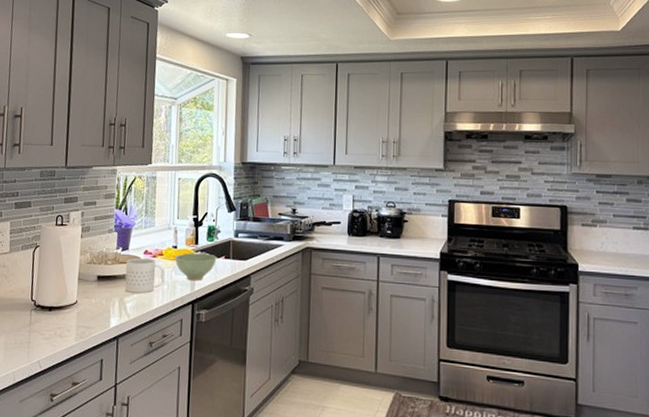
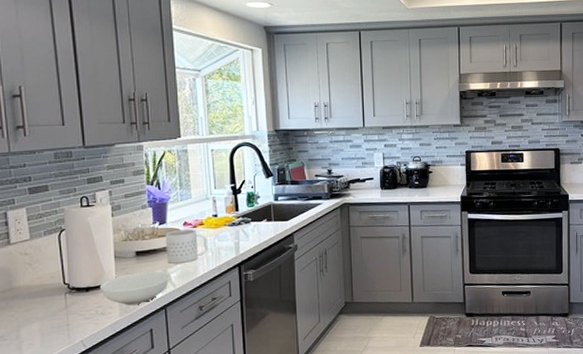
bowl: none [62,297,126,332] -> present [100,271,170,306]
bowl: present [174,253,217,281] -> none [216,218,259,246]

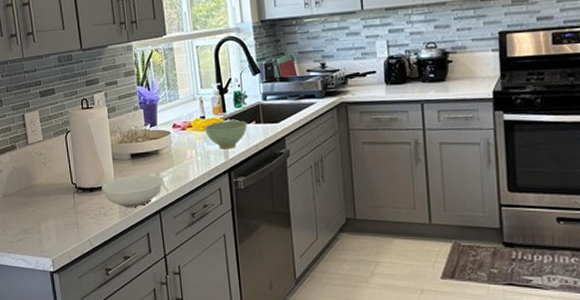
mug: present [165,229,208,264] -> none [156,132,197,167]
bowl: none [216,218,259,246] -> present [204,120,248,150]

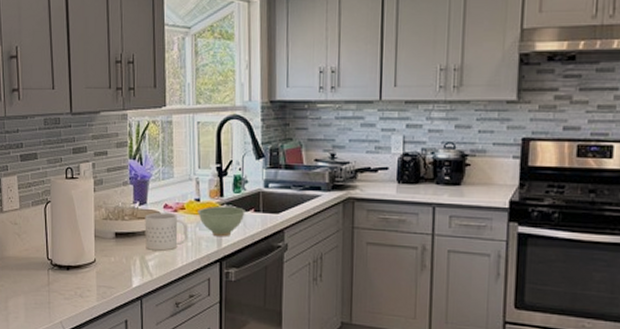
bowl: present [102,174,163,208] -> none [80,255,148,292]
mug: none [156,132,197,167] -> present [144,213,188,251]

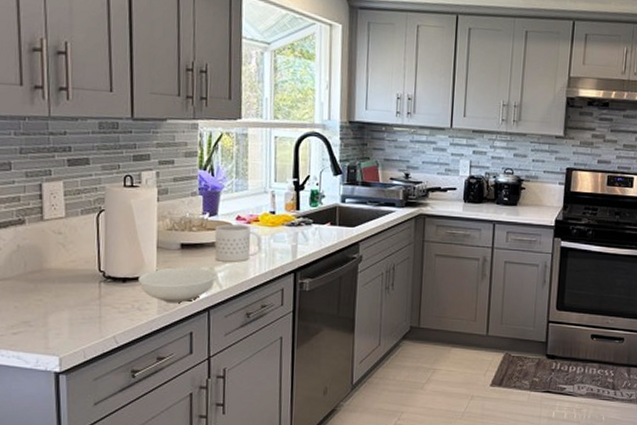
bowl: none [80,255,148,292] -> present [139,267,217,304]
bowl: present [198,206,245,237] -> none [272,219,322,249]

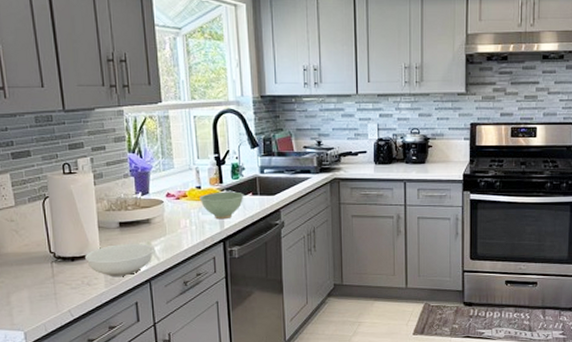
mug: present [214,224,262,262] -> none [148,201,191,236]
bowl: none [272,219,322,249] -> present [199,191,244,220]

